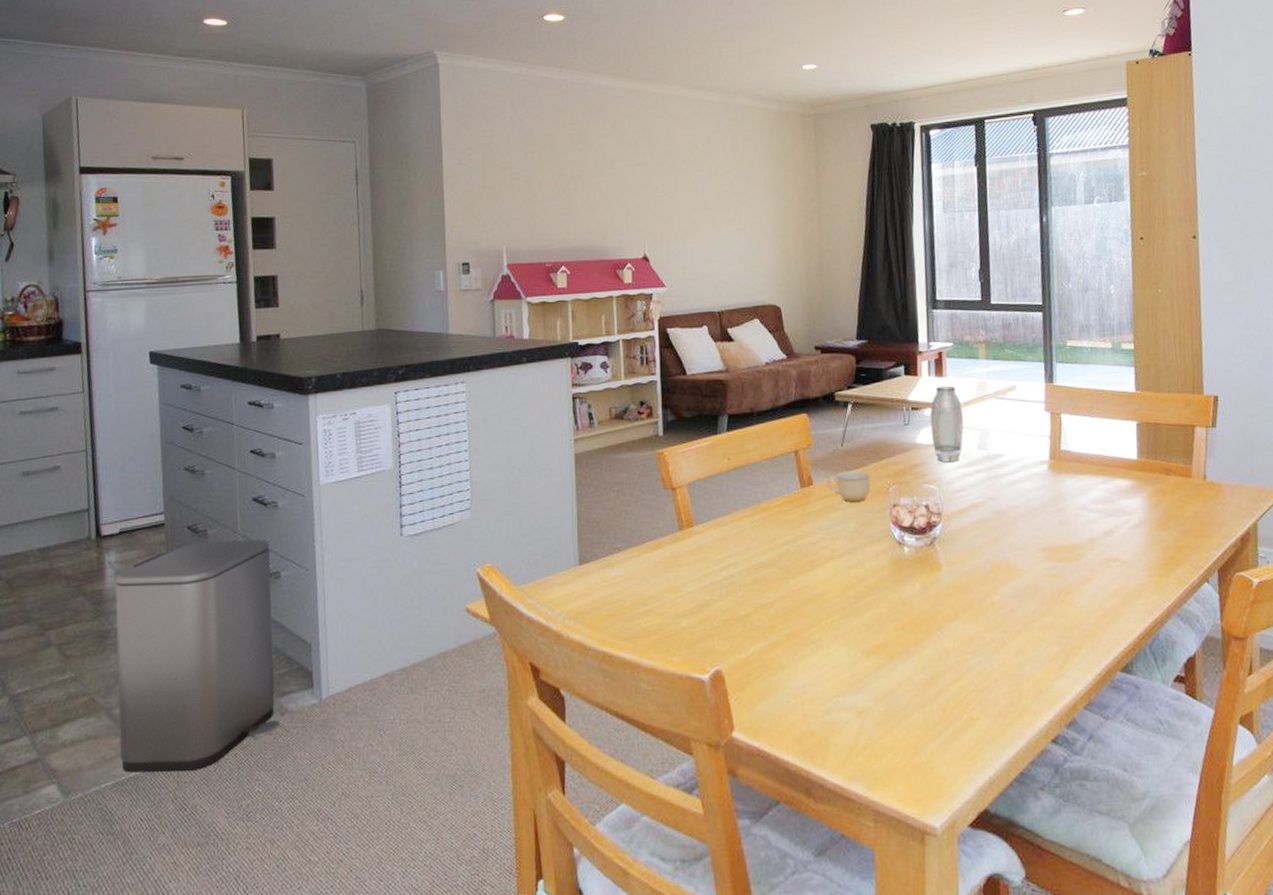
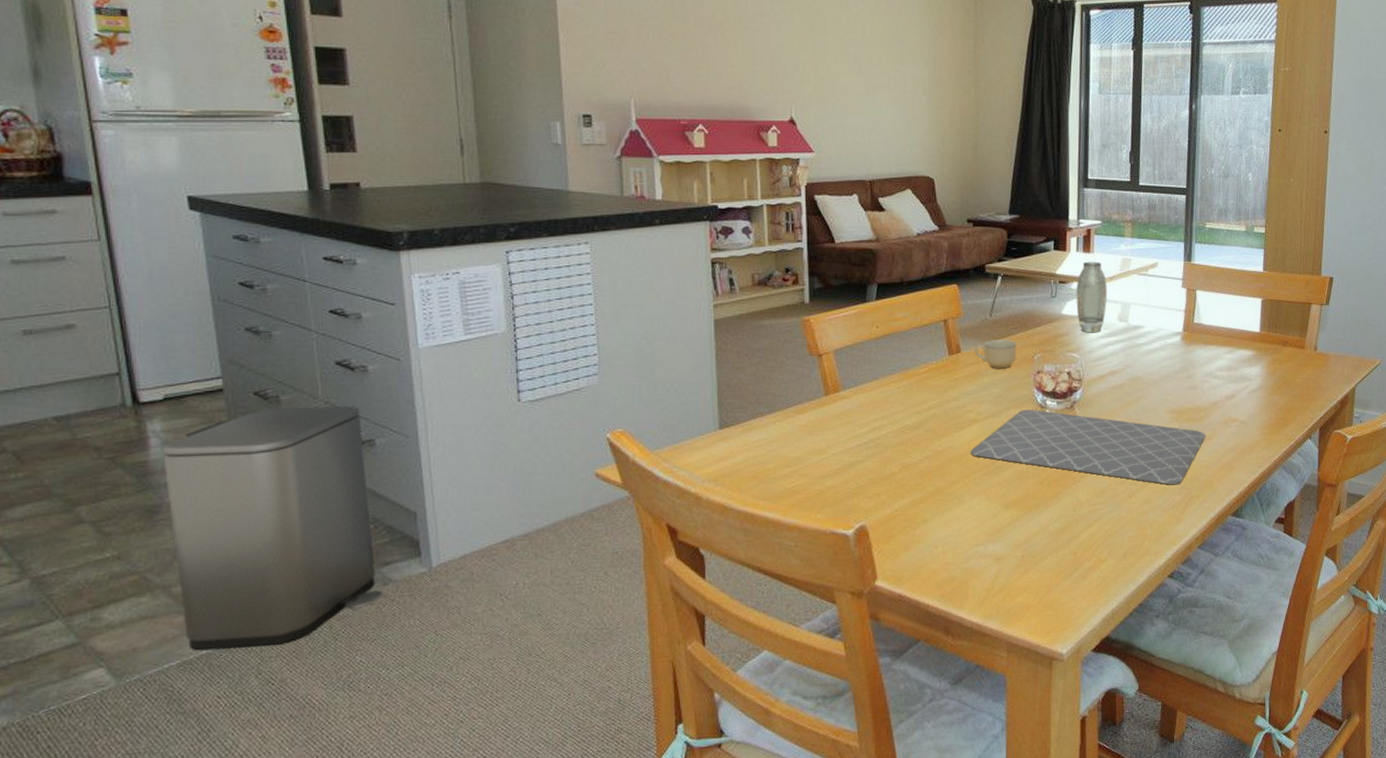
placemat: none [826,546,1084,634] -> present [970,409,1206,485]

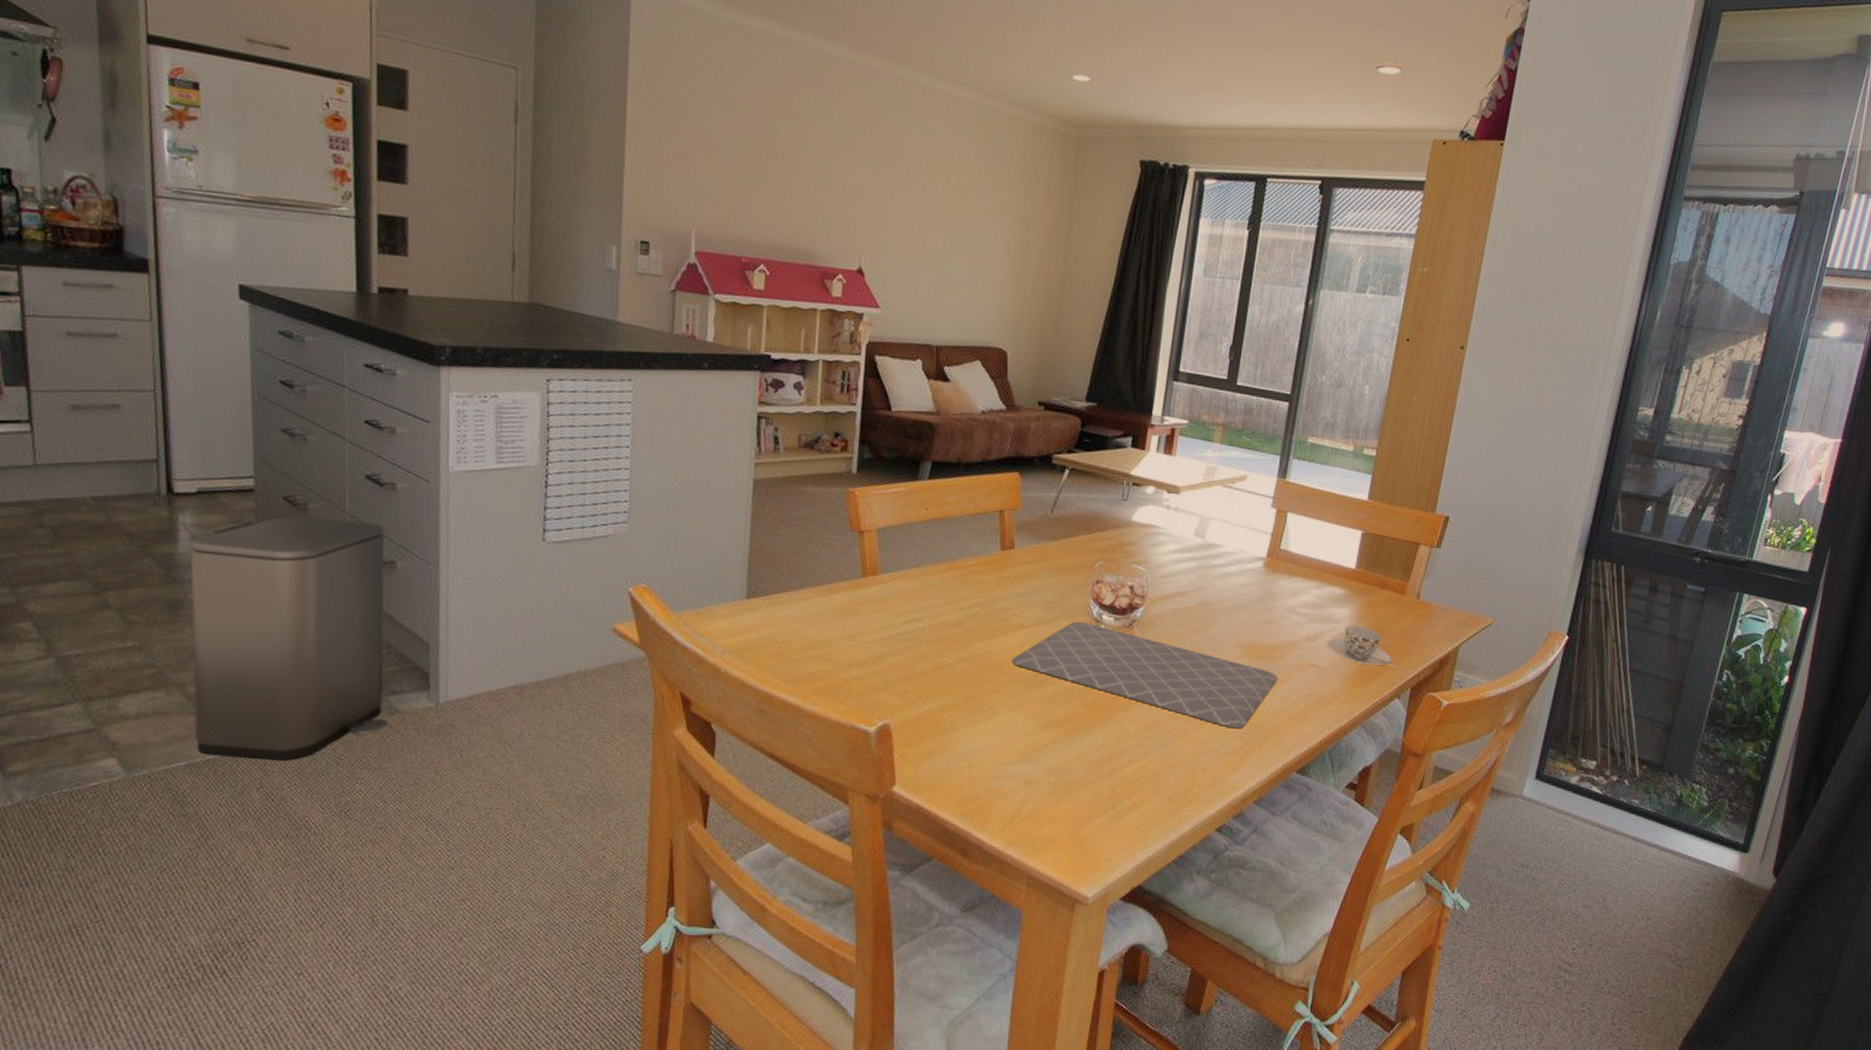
cup: present [974,339,1018,369] -> none [1029,539,1078,573]
vase: present [1076,261,1107,333] -> none [1148,464,1187,546]
teacup: none [1244,381,1307,414] -> present [1327,625,1399,668]

